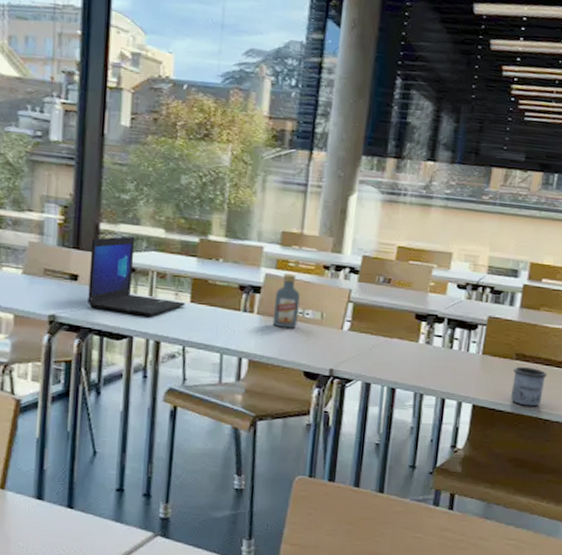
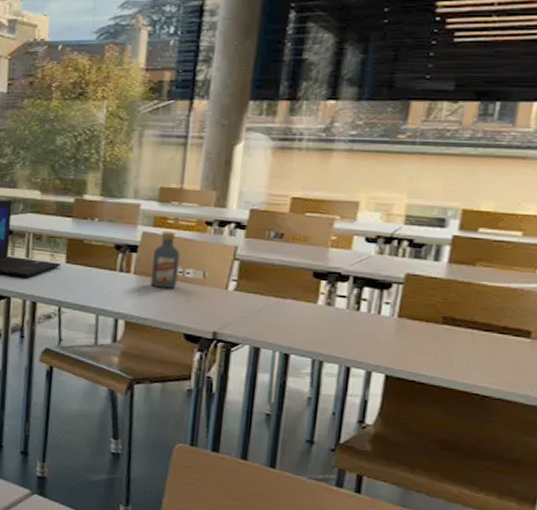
mug: present [511,366,547,407] -> none [436,331,486,380]

